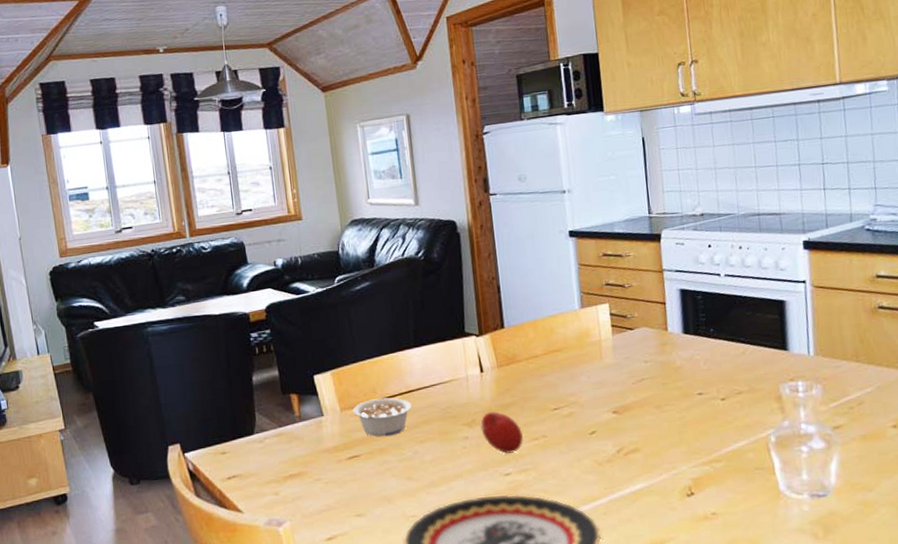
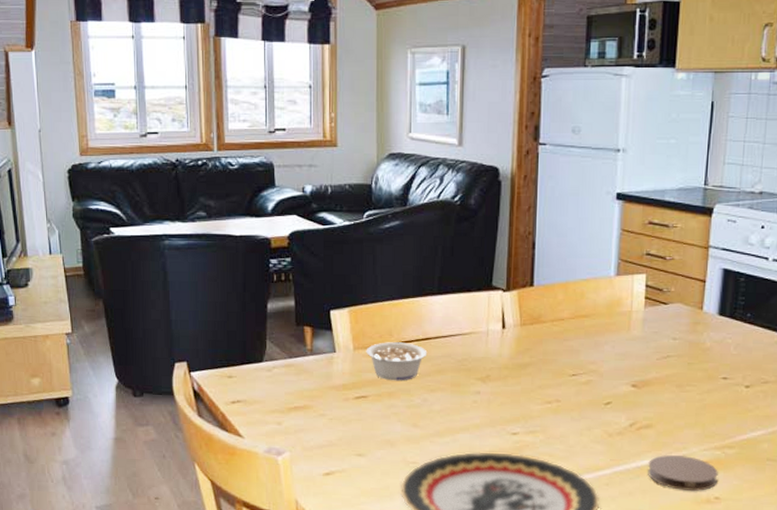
fruit: present [480,411,523,455] -> none [494,369,536,414]
coaster: none [641,475,712,510] -> present [648,455,718,491]

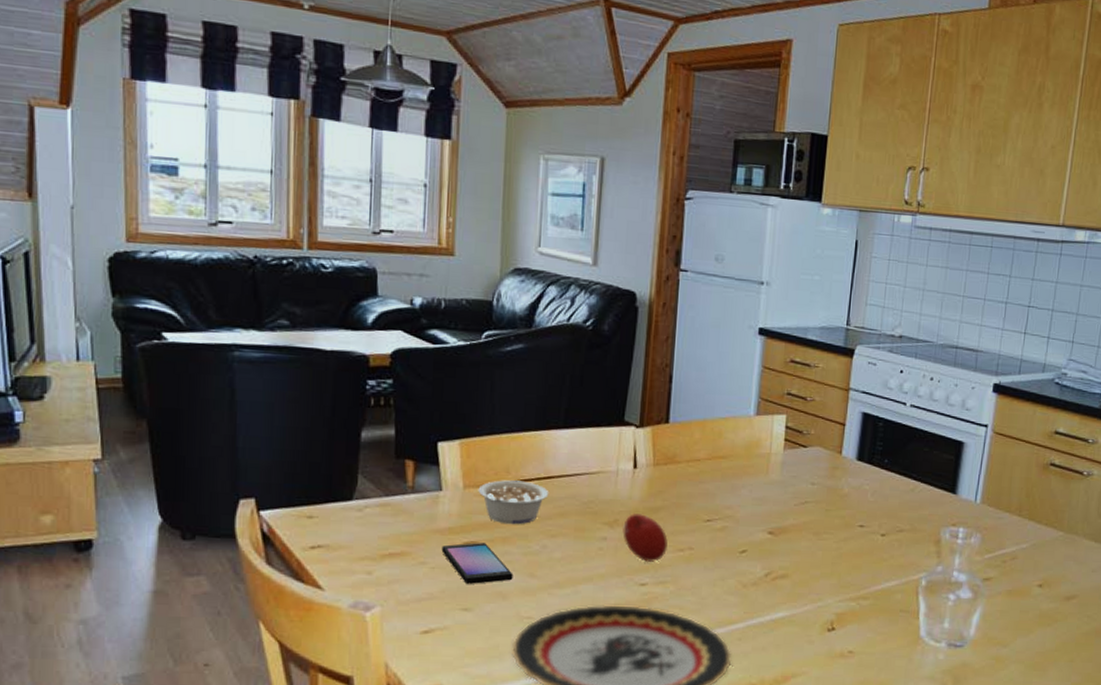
smartphone: none [337,397,399,434] -> present [441,543,514,585]
fruit: none [494,369,536,414] -> present [622,512,668,563]
coaster: present [648,455,718,491] -> none [782,607,853,645]

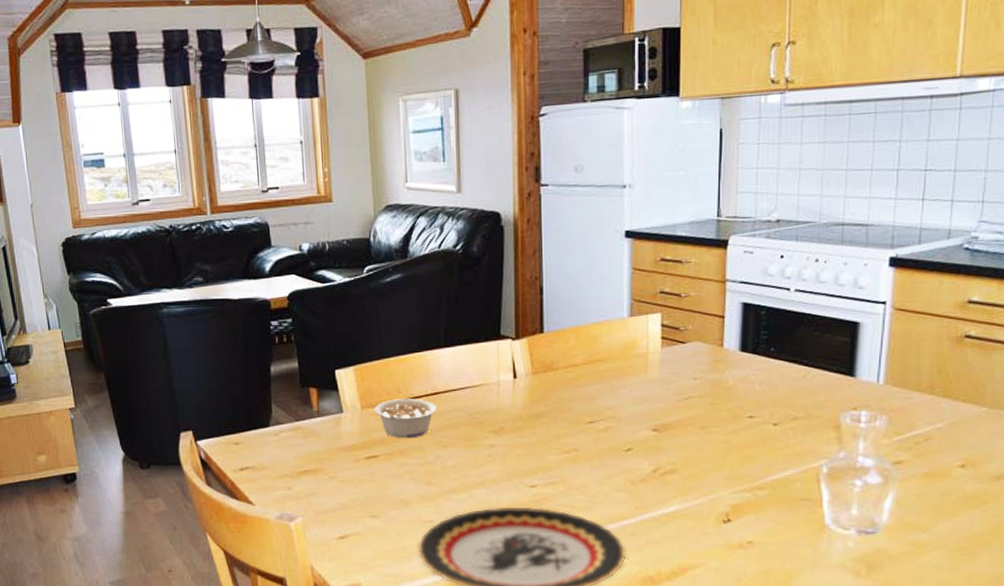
smartphone: present [441,543,514,585] -> none [348,457,413,495]
fruit: present [622,512,668,563] -> none [509,420,553,466]

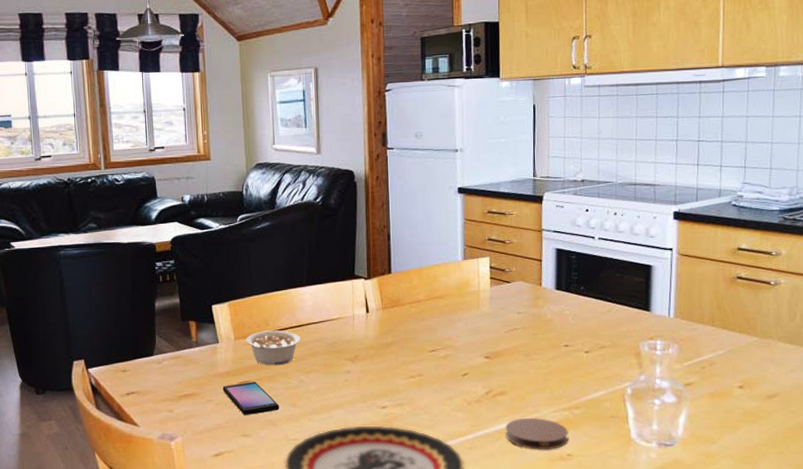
smartphone: none [348,457,413,495] -> present [222,382,280,416]
coaster: none [675,500,749,536] -> present [505,418,568,450]

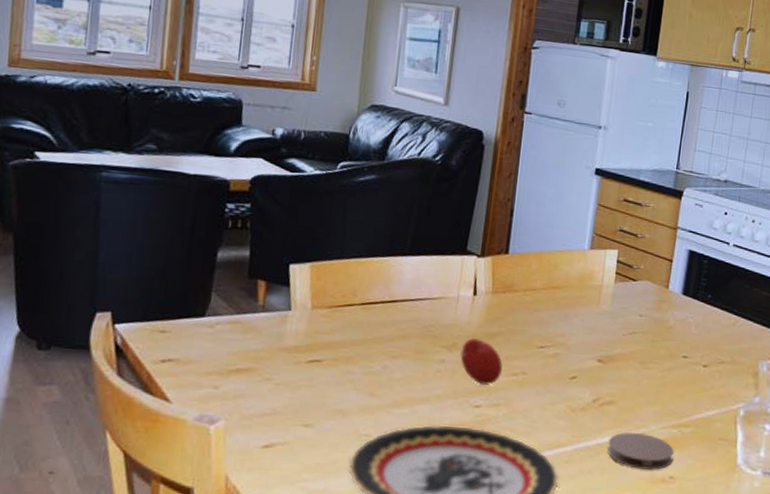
smartphone: present [222,382,280,416] -> none [287,361,354,402]
legume: present [246,330,301,366] -> none [325,302,393,346]
fruit: none [363,349,401,389] -> present [460,337,503,386]

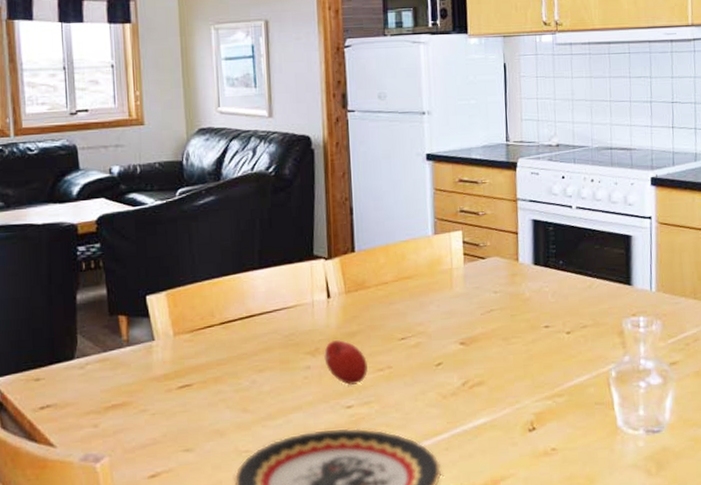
coaster: present [607,432,674,470] -> none [484,409,552,446]

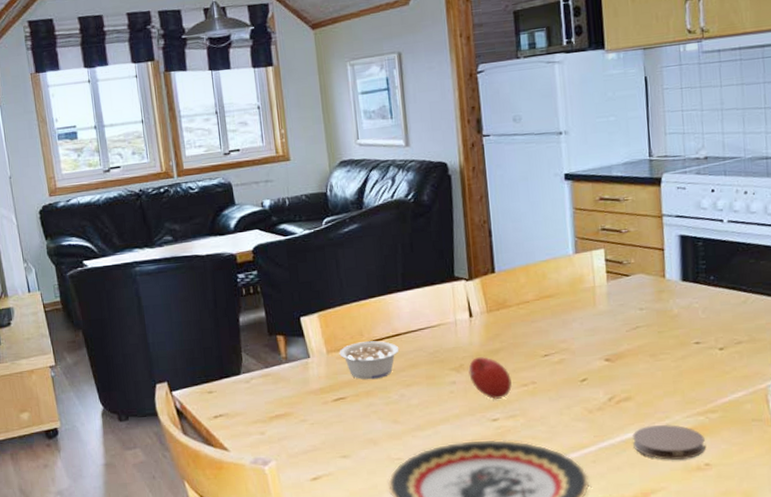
legume: none [187,322,253,365] -> present [339,341,399,380]
coaster: none [484,409,552,446] -> present [632,425,705,460]

